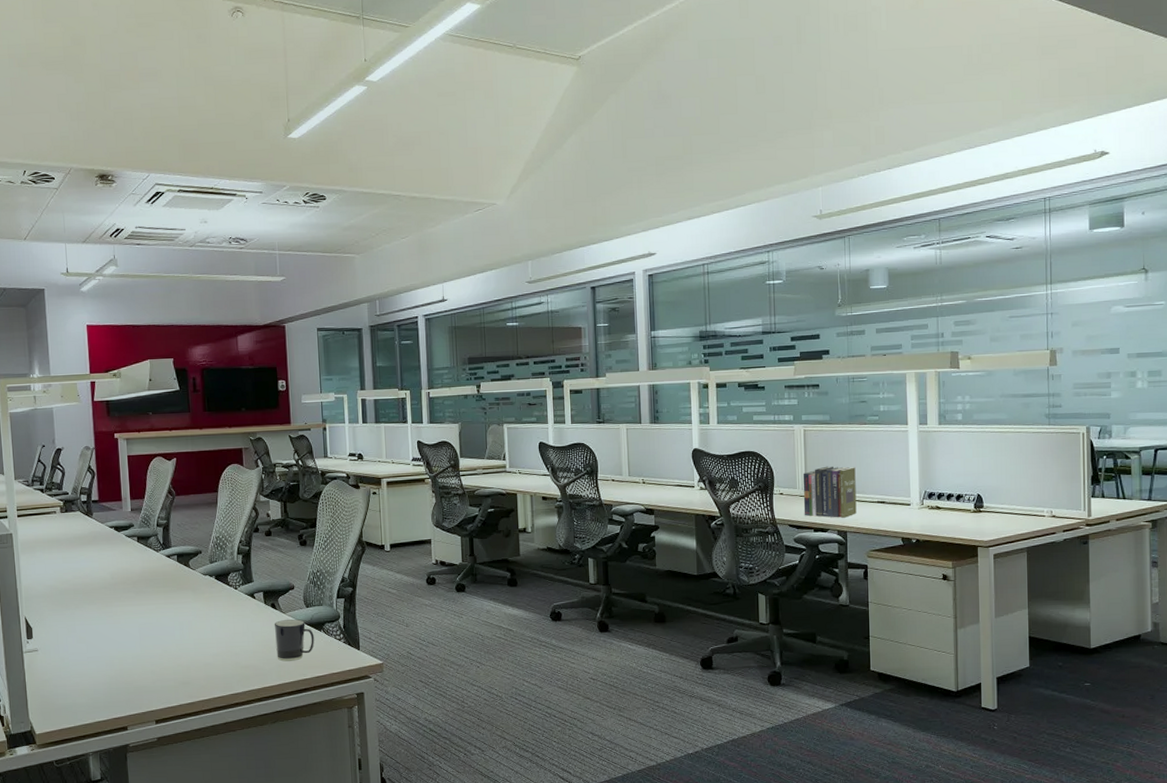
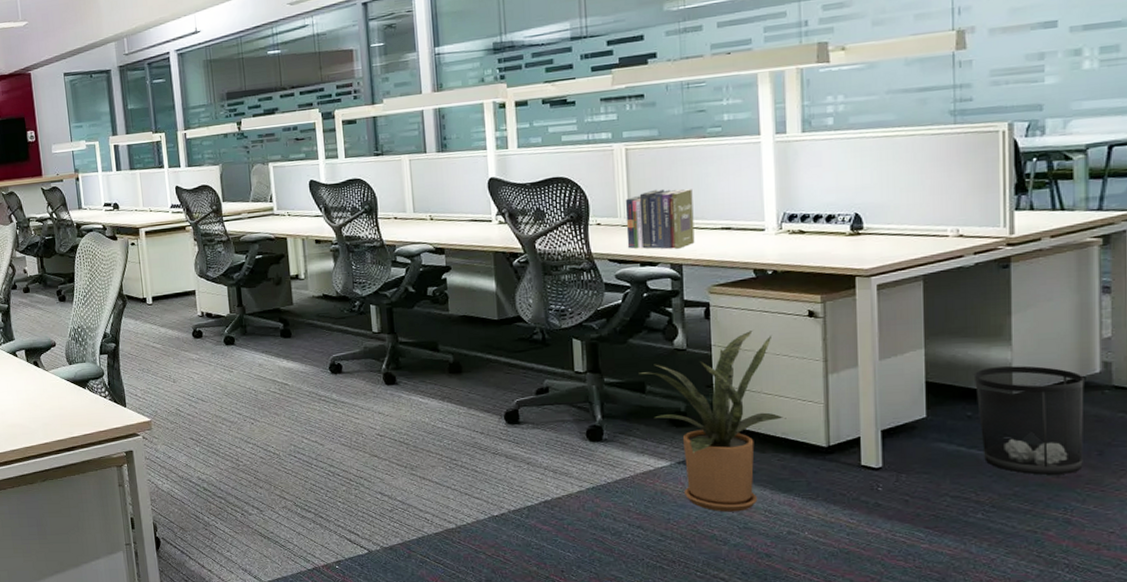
mug: present [274,619,314,662] -> none [37,377,80,420]
house plant: none [812,590,926,749] -> present [640,331,786,512]
waste bin: none [1063,624,1141,715] -> present [973,365,1084,475]

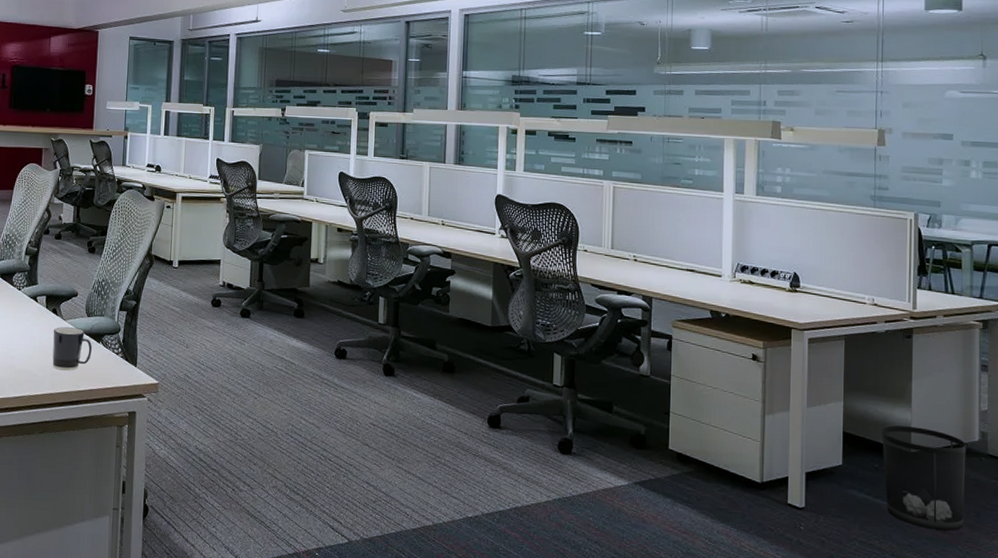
mug: none [37,377,80,420] -> present [52,327,92,371]
books: present [625,189,695,250] -> none [608,226,665,283]
house plant: present [640,331,786,512] -> none [609,366,729,537]

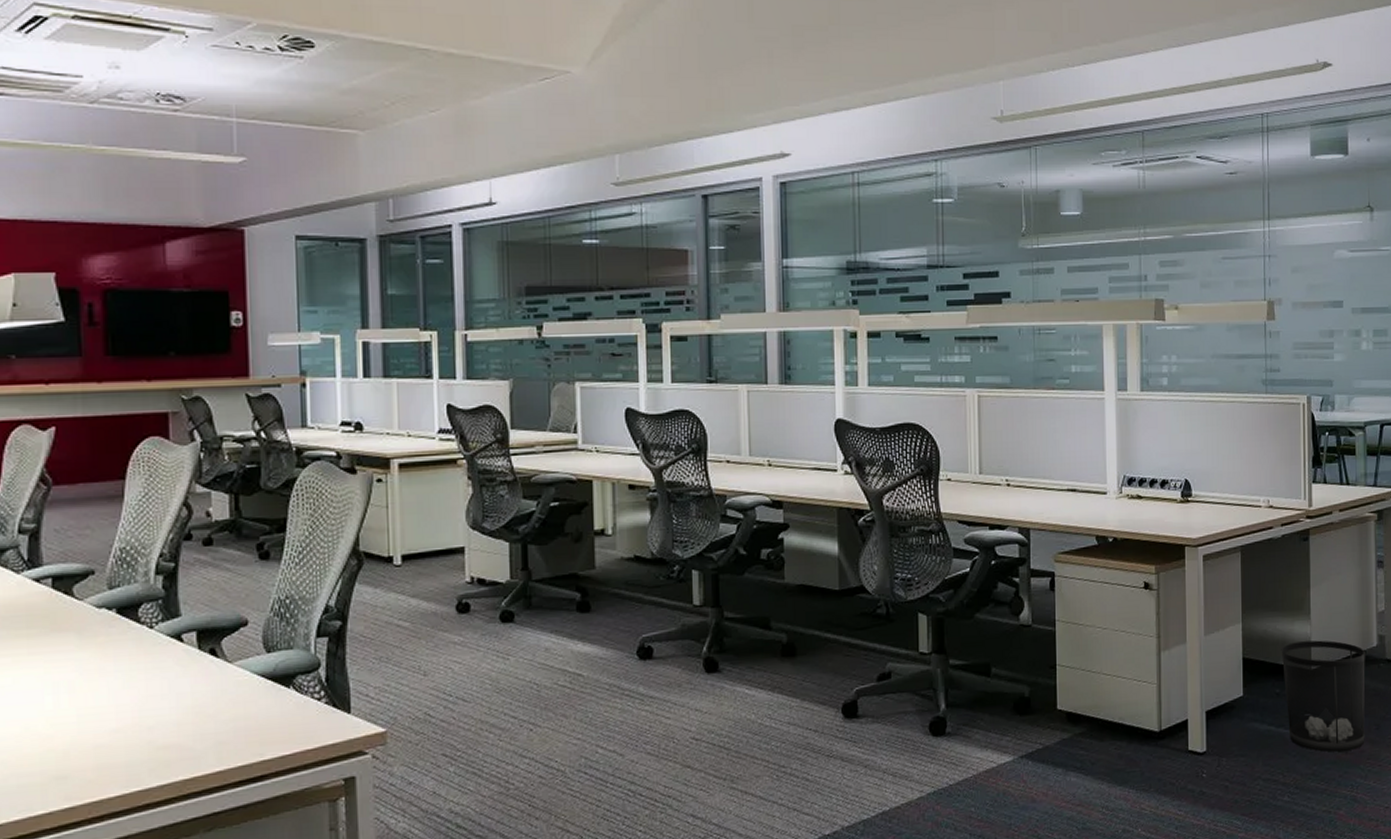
mug: present [52,327,92,371] -> none [213,671,278,736]

